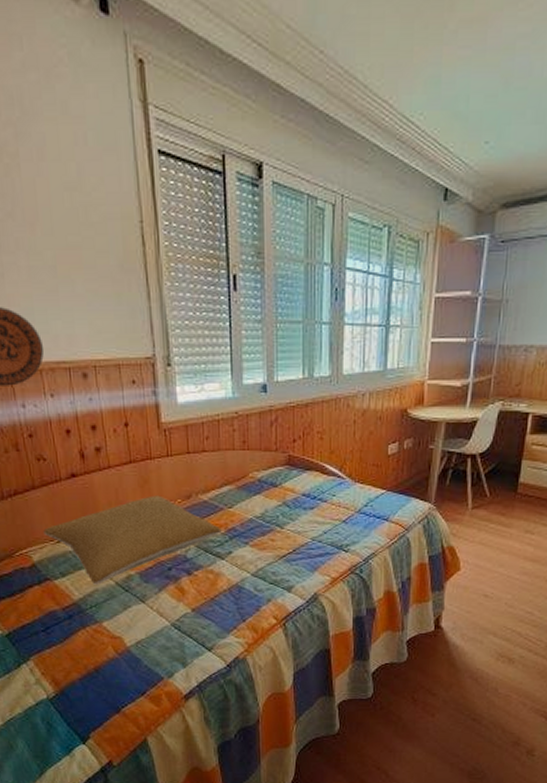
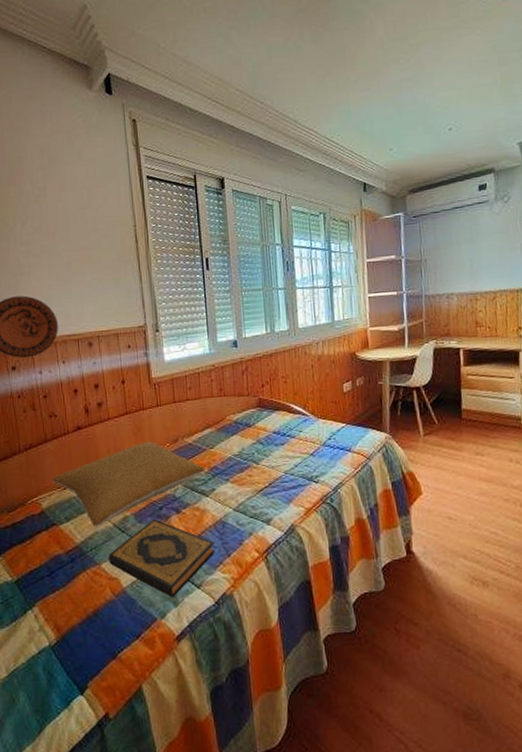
hardback book: none [110,579,229,659] -> present [108,518,215,598]

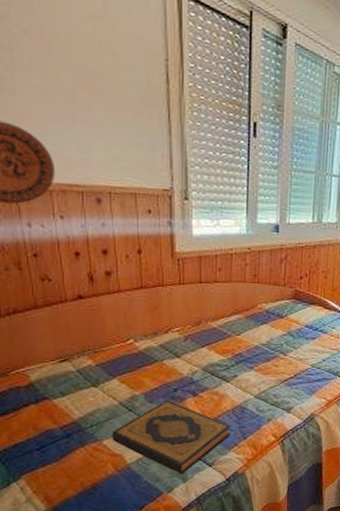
pillow: present [52,441,205,528] -> none [44,320,229,404]

